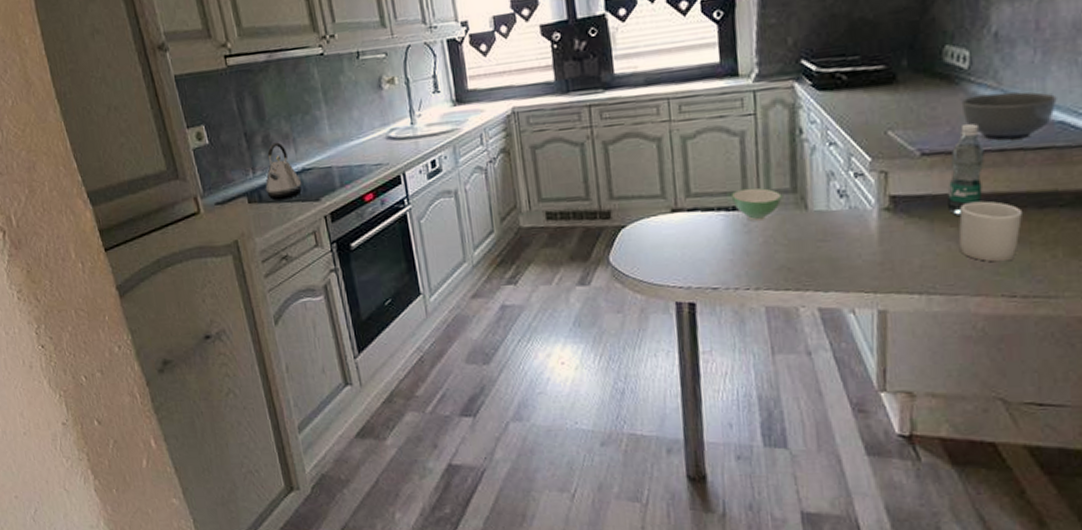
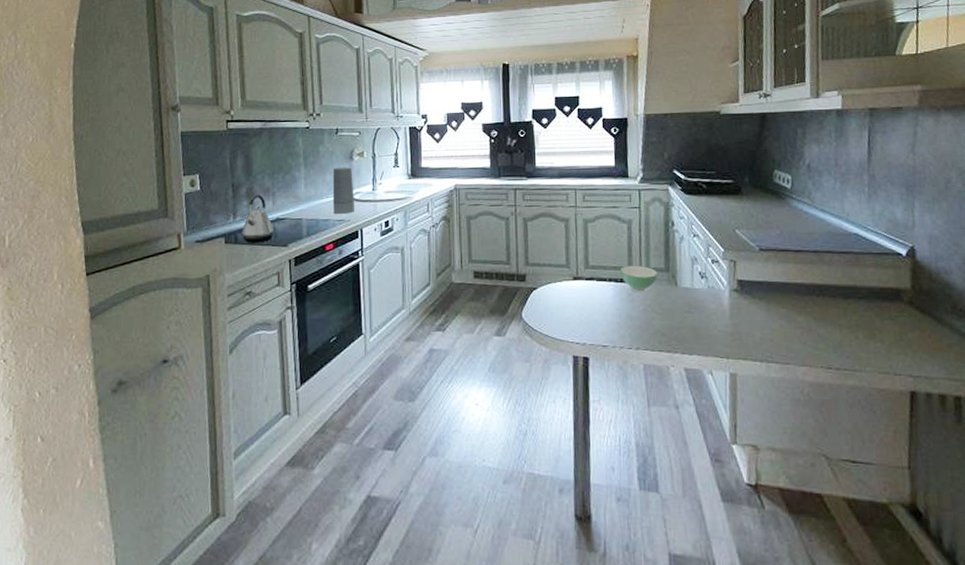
canister: none [359,98,394,158] -> present [332,167,355,215]
bottle: present [947,124,986,215] -> none [779,230,805,299]
mug: present [958,200,1024,263] -> none [788,289,834,339]
bowl: present [961,91,1057,141] -> none [786,208,853,244]

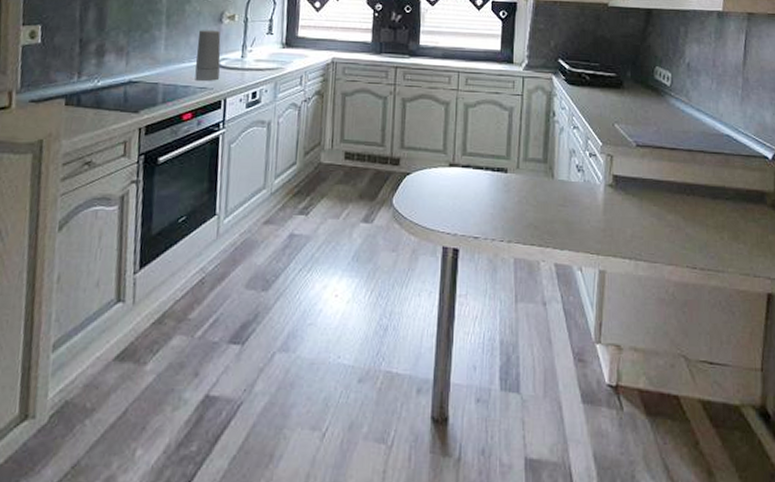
kettle: present [242,194,274,243] -> none [86,53,125,107]
bowl: present [619,265,658,293] -> none [497,154,536,184]

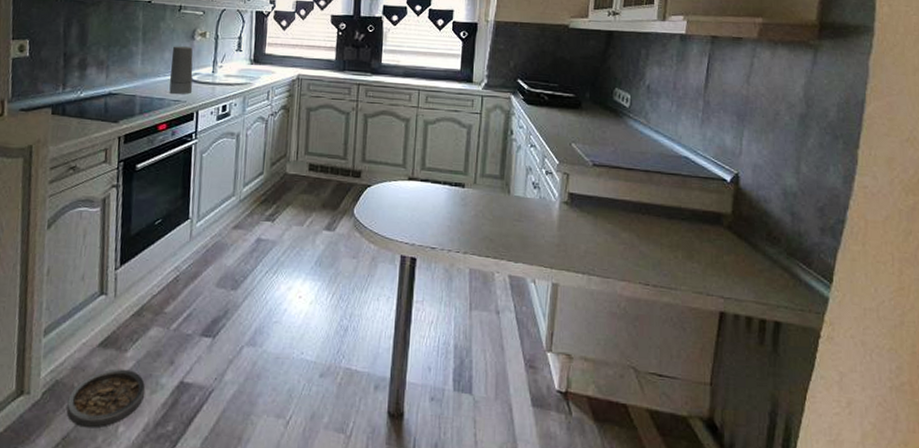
pet bowl: none [77,384,166,453] -> present [66,369,145,428]

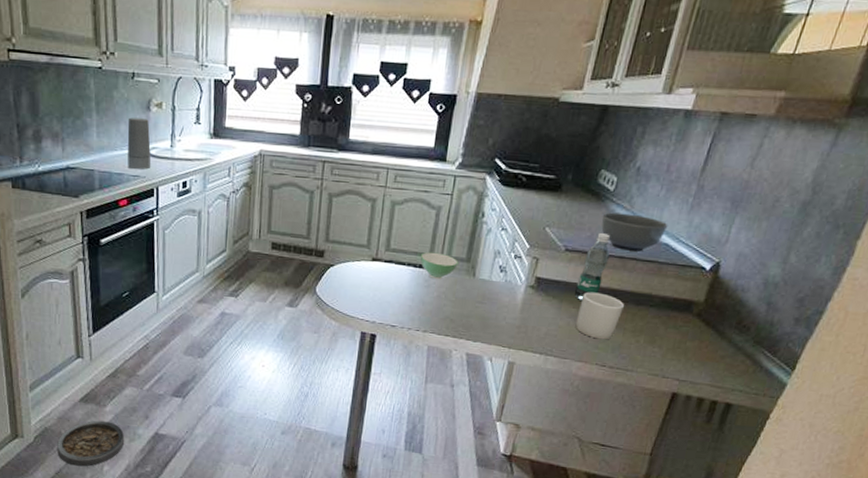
bowl: none [455,169,493,199] -> present [420,251,459,280]
bottle: none [608,148,636,215] -> present [575,233,610,300]
mug: none [613,206,658,256] -> present [575,291,625,340]
bowl: none [622,127,684,165] -> present [601,212,668,252]

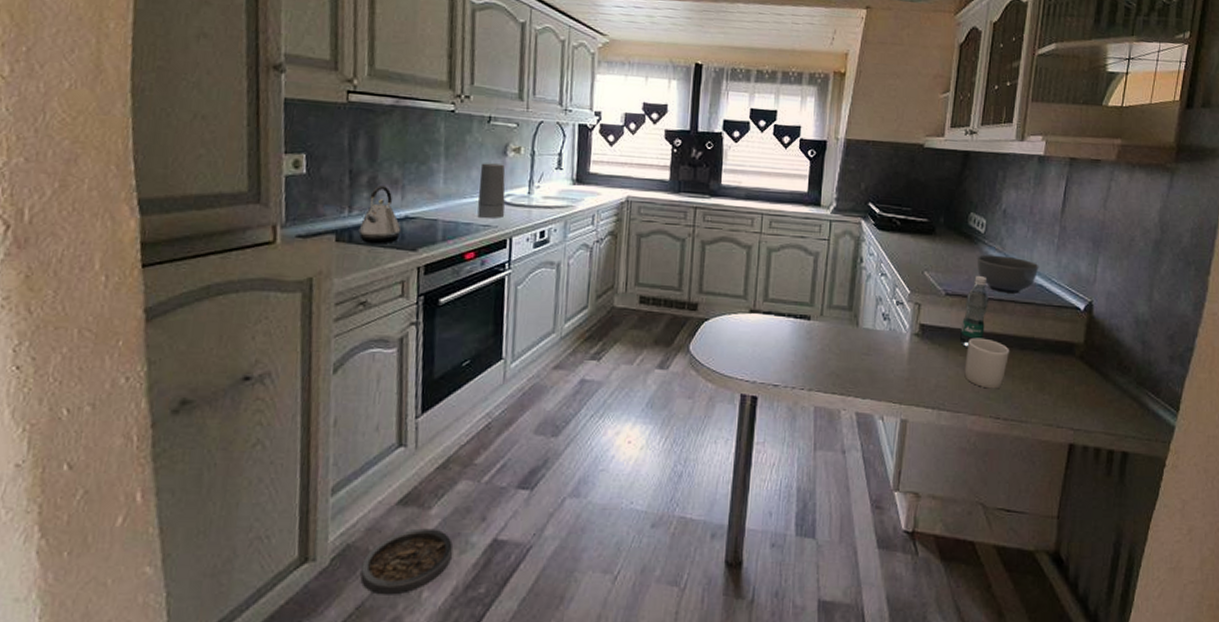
kettle: none [29,138,65,191] -> present [358,185,402,244]
bowl: present [420,251,459,280] -> none [800,301,840,332]

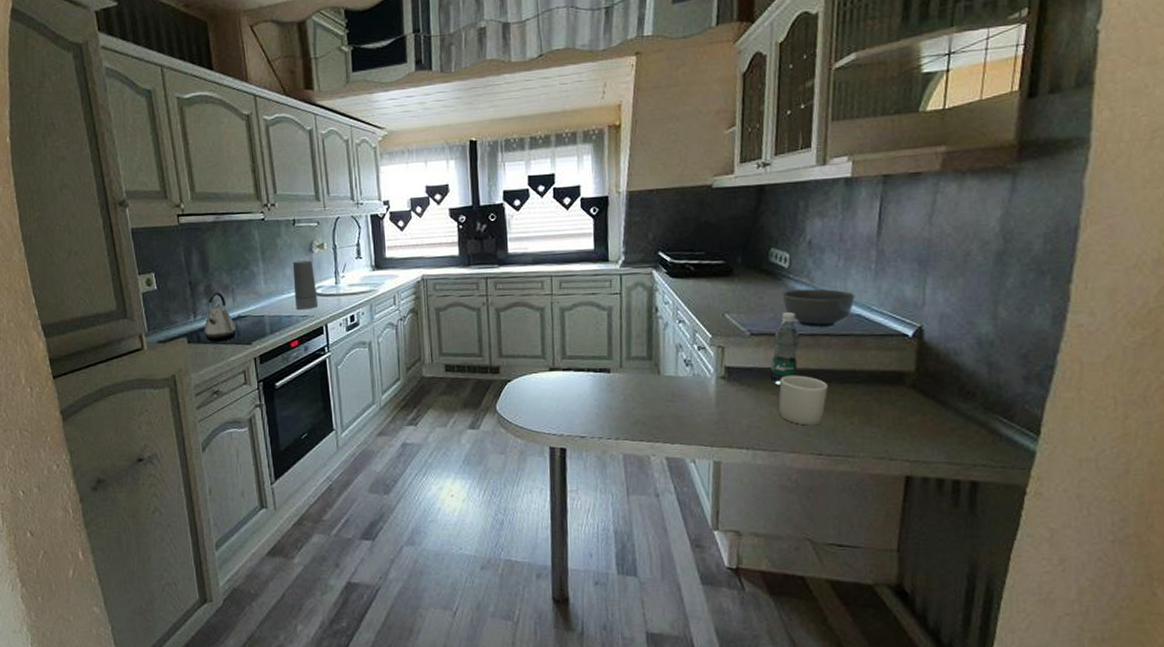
pet bowl: present [360,528,453,595] -> none [247,574,316,628]

